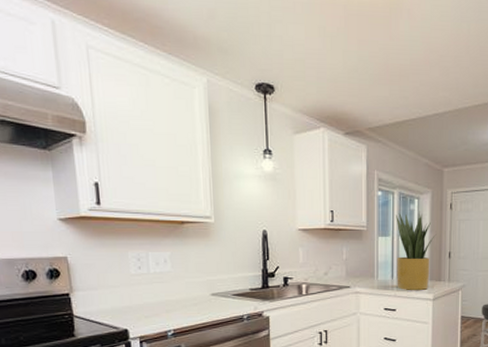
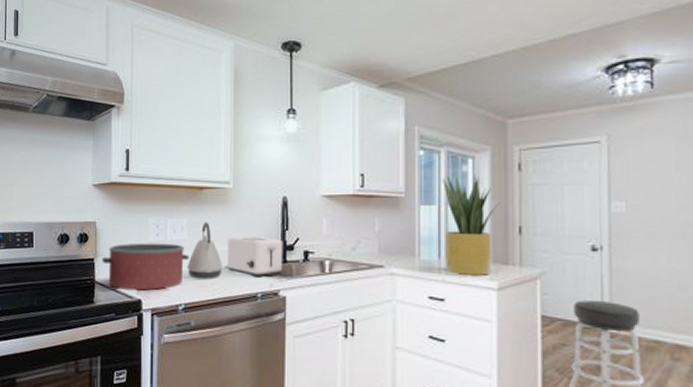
cooking pot: none [78,275,175,322] -> present [101,243,189,291]
kettle: none [173,254,210,307] -> present [186,222,224,280]
toaster: none [213,266,266,302] -> present [228,236,283,278]

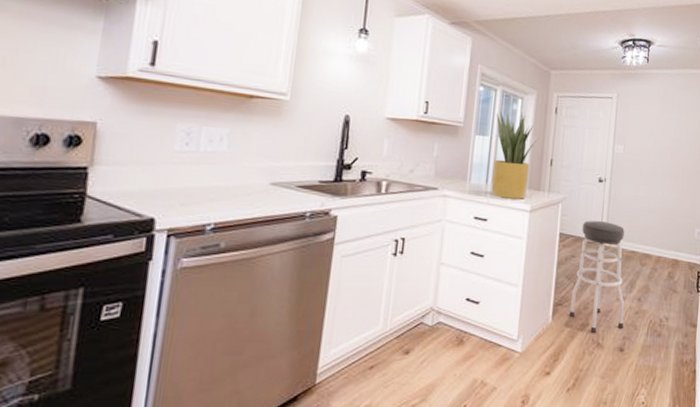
cooking pot: present [101,243,189,291] -> none [100,151,227,208]
kettle: present [186,222,224,280] -> none [222,134,269,197]
toaster: present [228,236,283,278] -> none [274,152,341,196]

